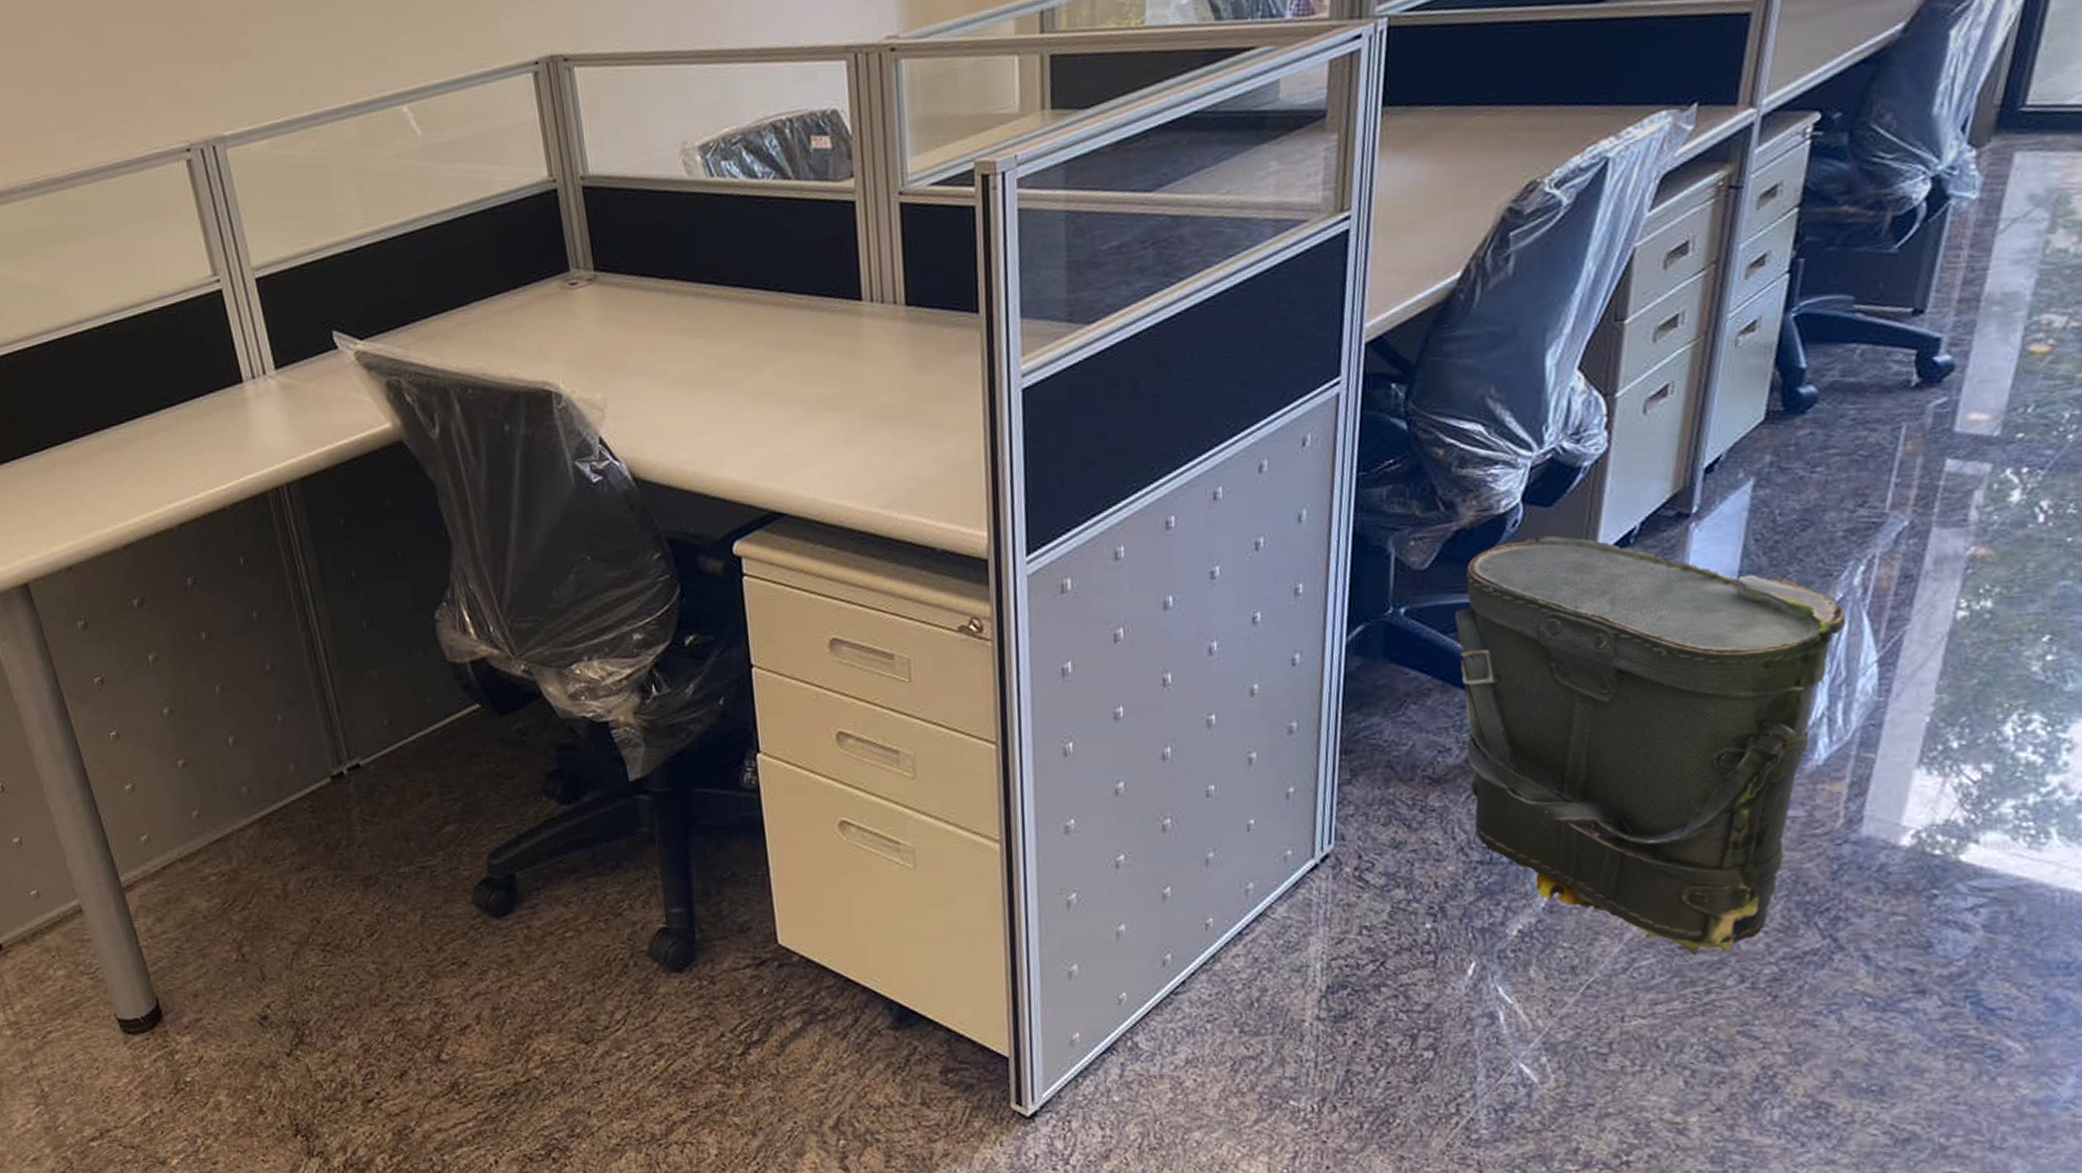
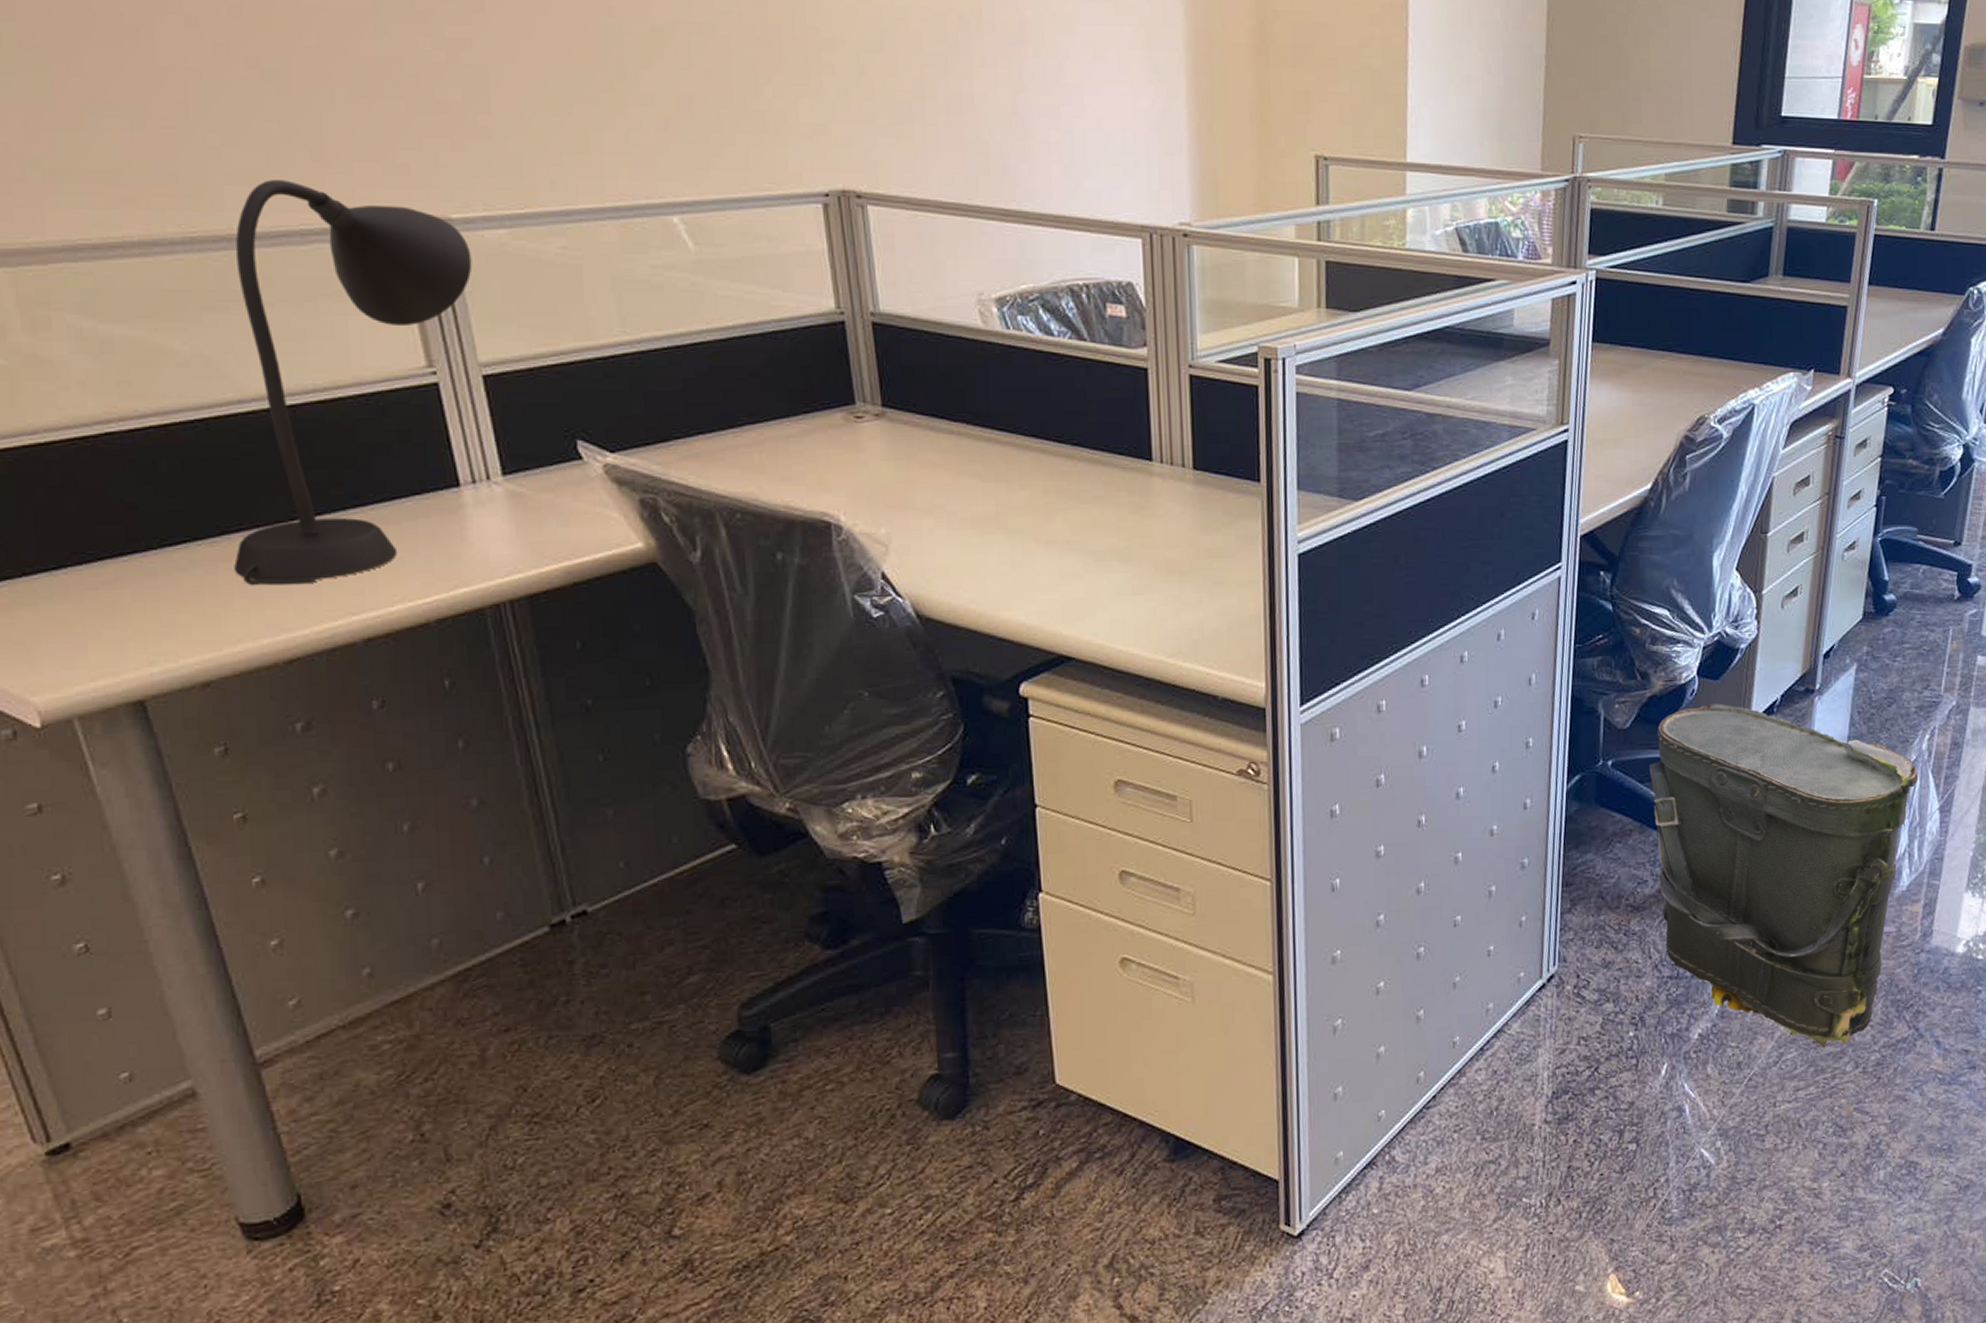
desk lamp: none [67,120,243,482] -> present [234,180,472,586]

